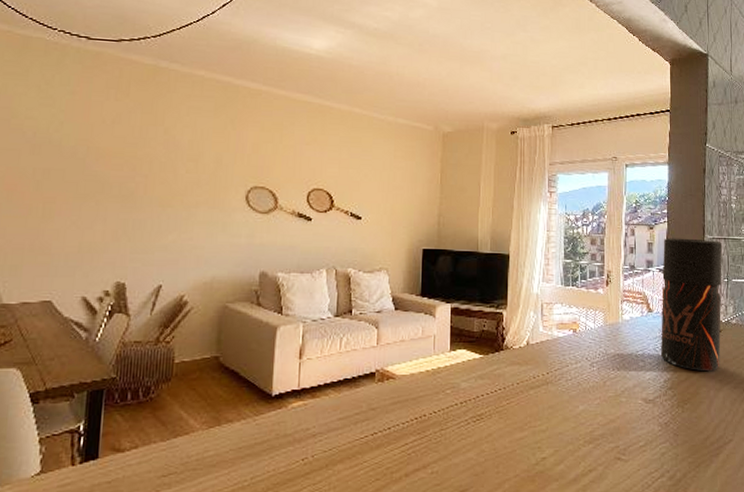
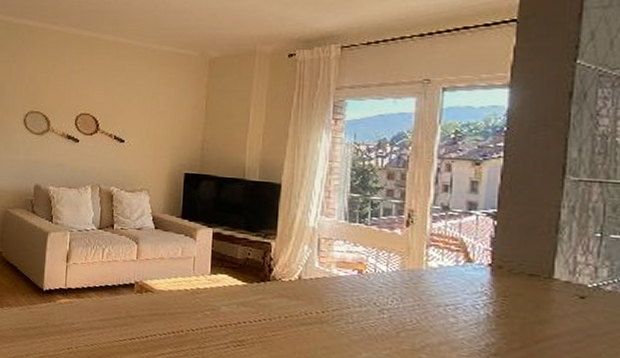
pepper grinder: present [660,238,723,371] -> none [481,176,596,345]

